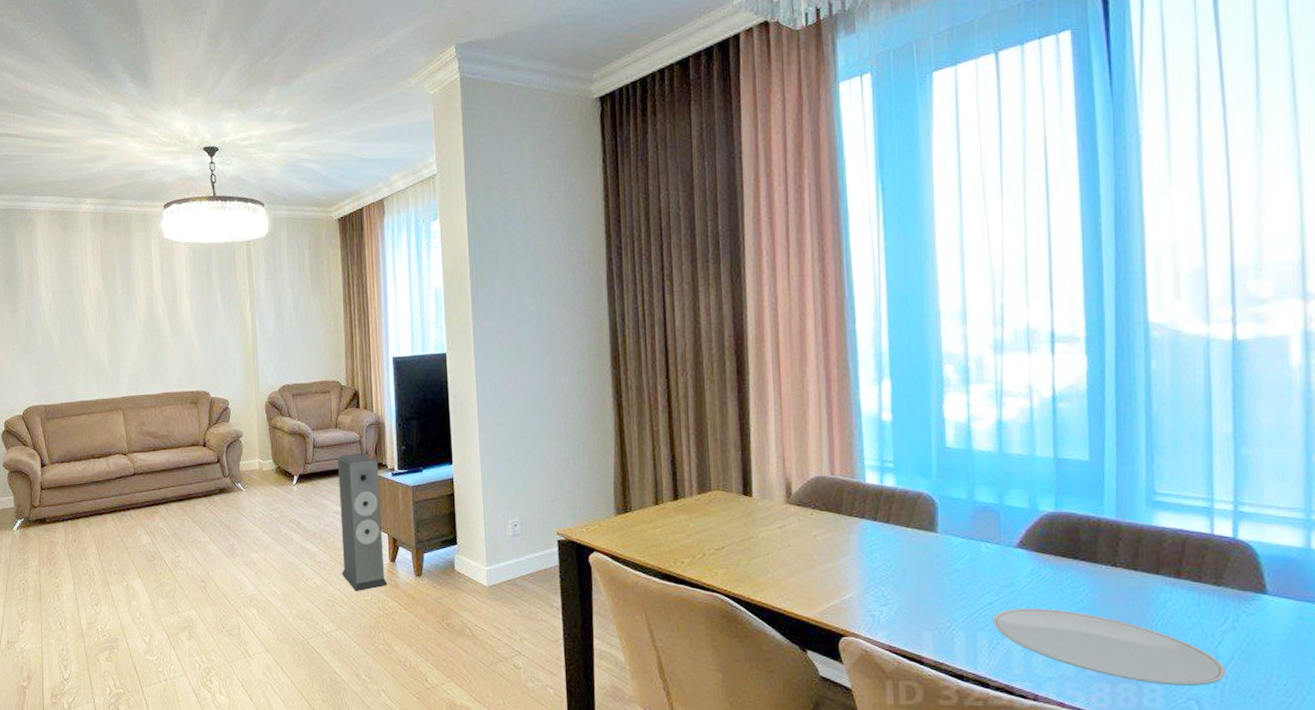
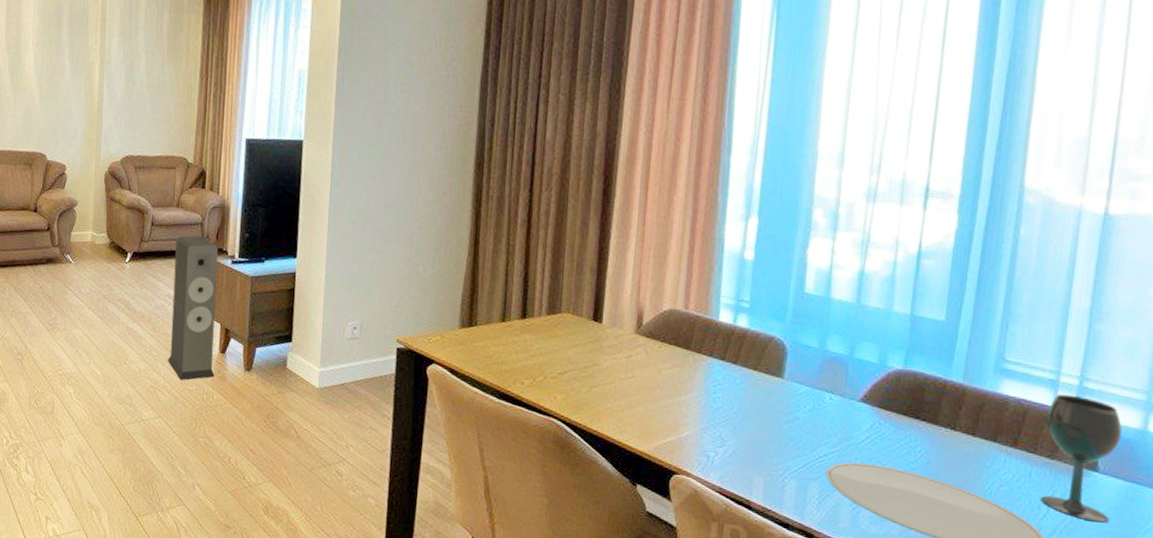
wine glass: none [1206,520,1287,645] -> present [1040,393,1123,523]

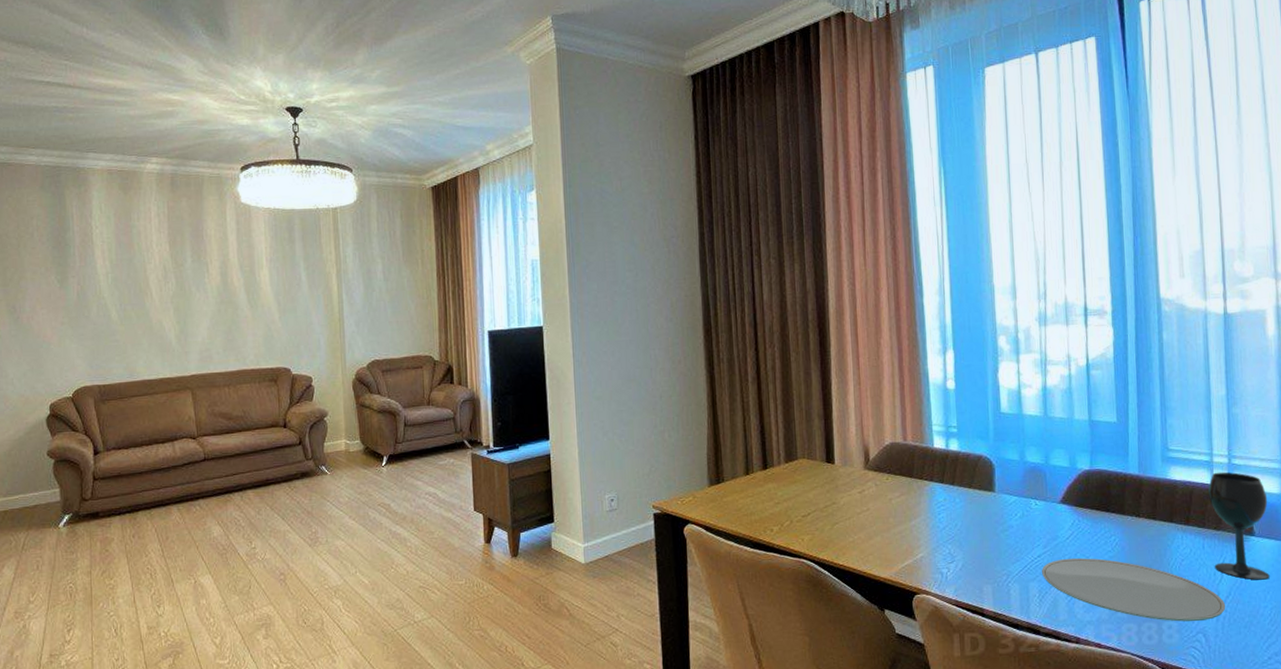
speaker: present [167,235,219,380] -> none [430,431,483,576]

